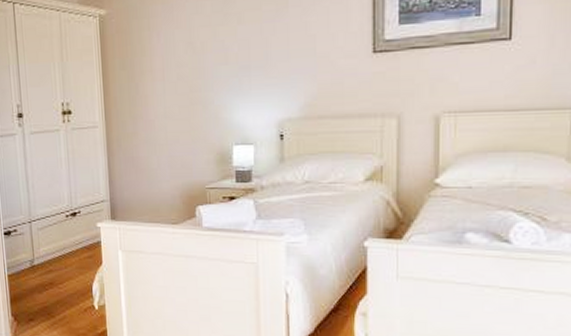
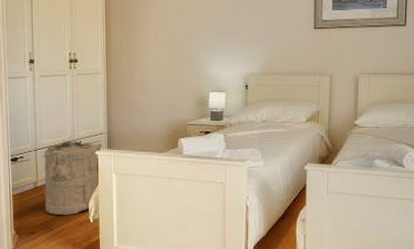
laundry hamper: none [39,211,105,300] -> present [44,141,103,215]

